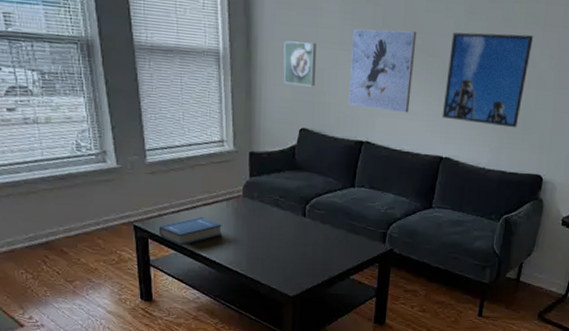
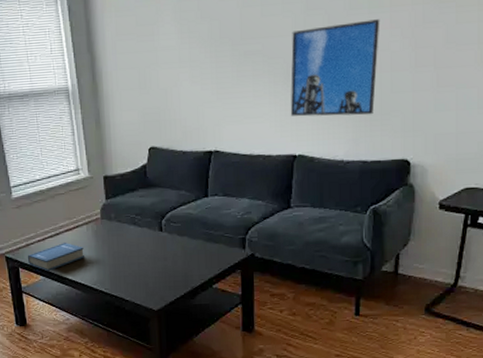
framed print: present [283,41,316,87] -> none [126,66,160,108]
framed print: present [349,28,417,113] -> none [191,37,256,119]

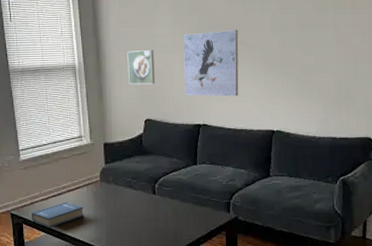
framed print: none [126,66,160,108] -> present [127,50,156,85]
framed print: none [191,37,256,119] -> present [183,29,239,97]
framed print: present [290,19,380,117] -> none [269,19,344,99]

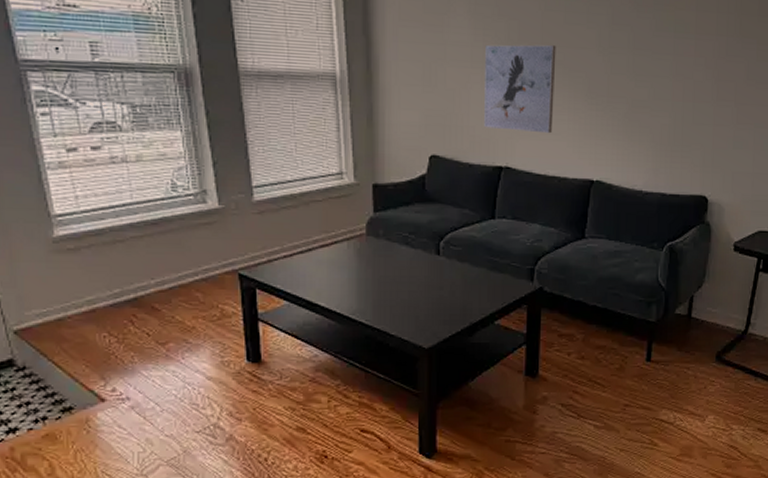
hardback book: present [31,202,84,229] -> none [268,261,342,296]
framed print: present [127,50,156,85] -> none [408,60,446,109]

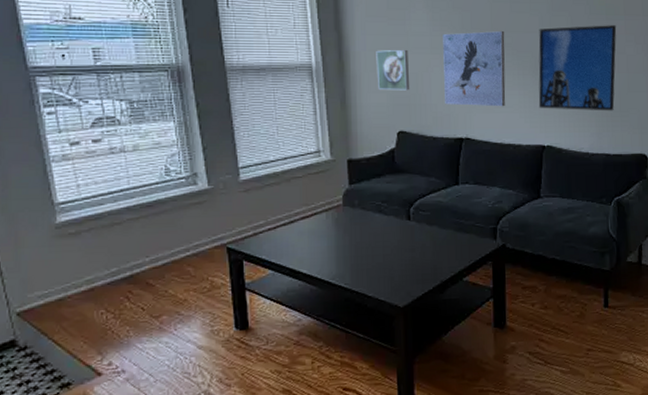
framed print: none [408,60,446,109] -> present [376,50,410,91]
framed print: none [589,44,685,145] -> present [538,25,617,111]

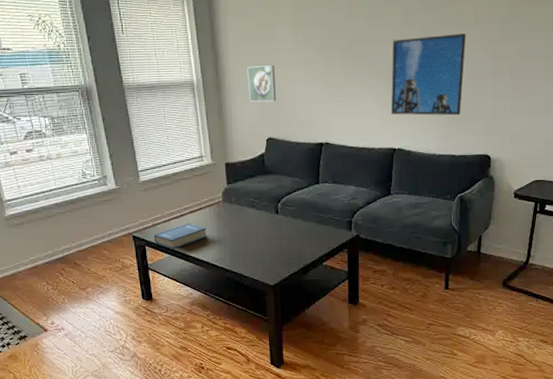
hardback book: none [254,232,322,265] -> present [153,223,207,250]
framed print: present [443,30,506,107] -> none [305,43,361,115]

